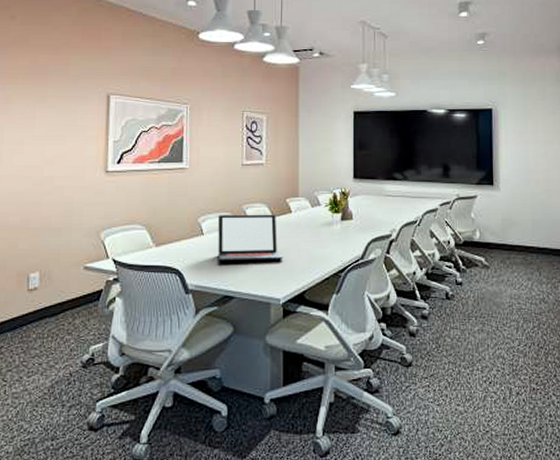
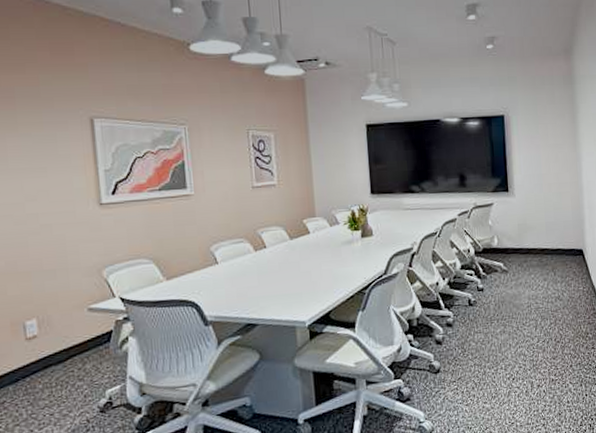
laptop: present [218,214,284,262] -> none [232,236,305,290]

